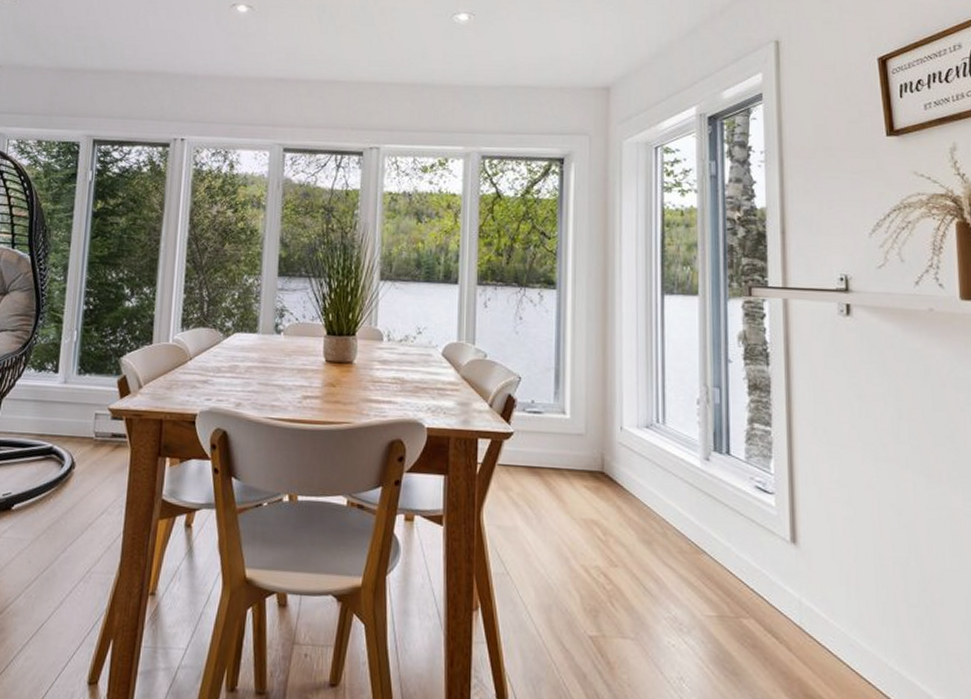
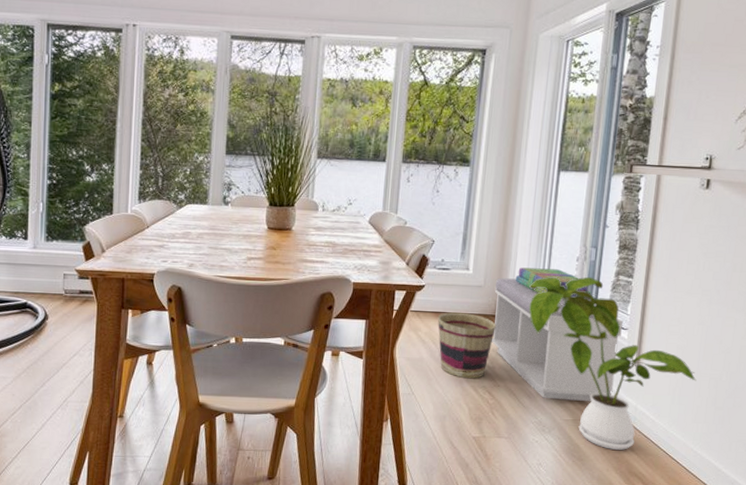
basket: none [531,467,605,556] -> present [437,312,496,379]
bench: none [599,424,769,591] -> present [491,278,623,401]
stack of books: none [623,411,721,453] -> present [515,267,591,300]
house plant: none [641,423,876,662] -> present [528,276,697,450]

